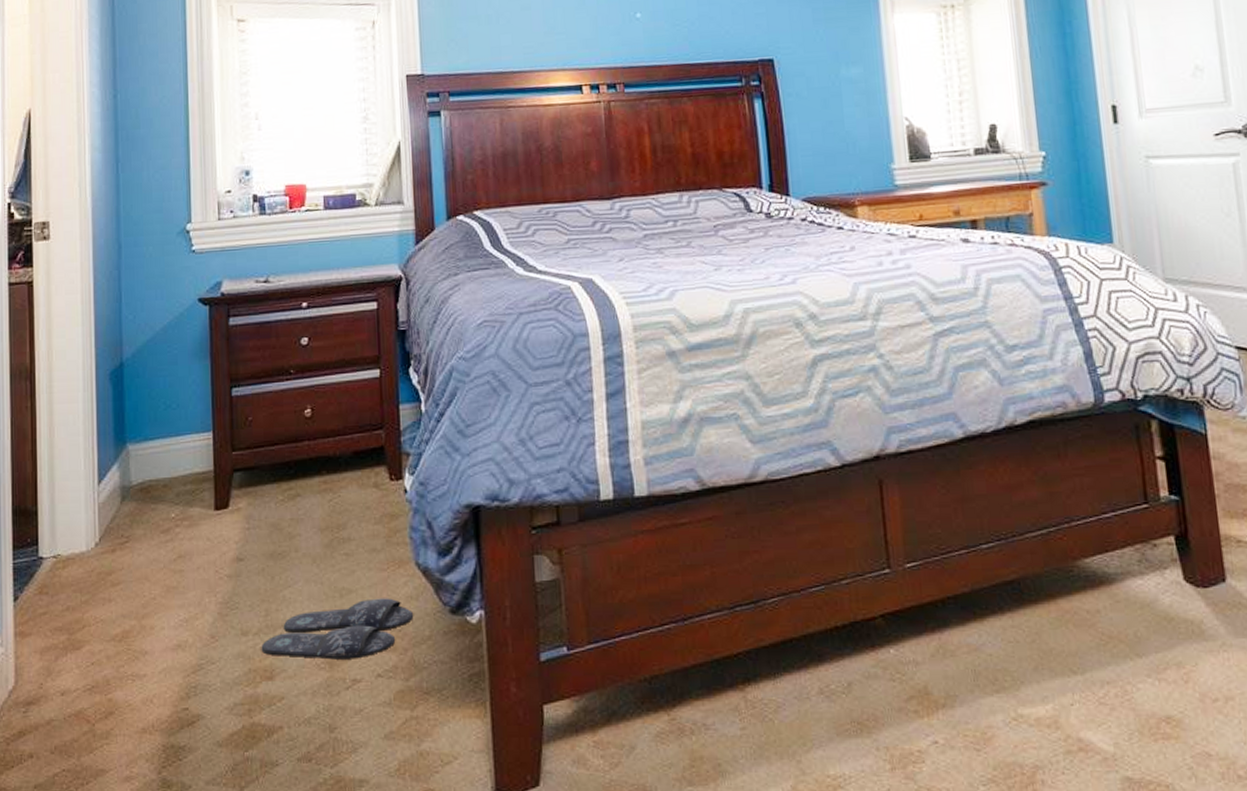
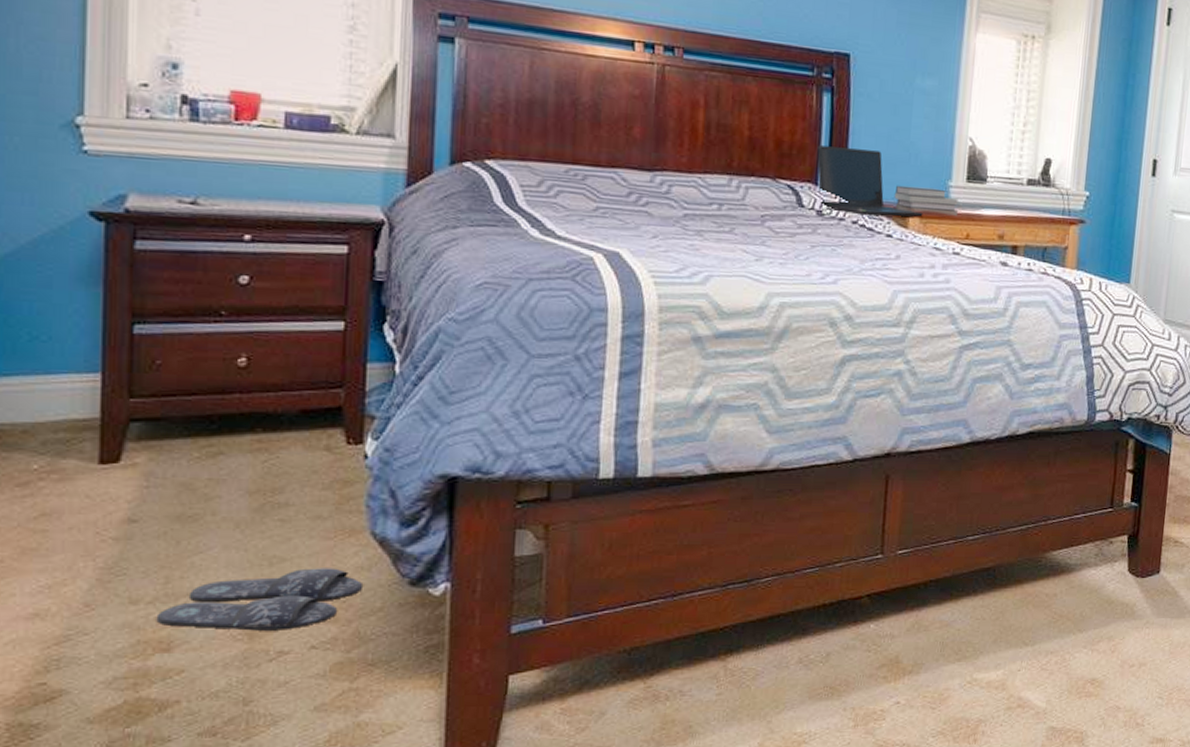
laptop: none [757,146,871,212] -> present [817,145,923,217]
books: none [838,173,908,202] -> present [894,185,959,217]

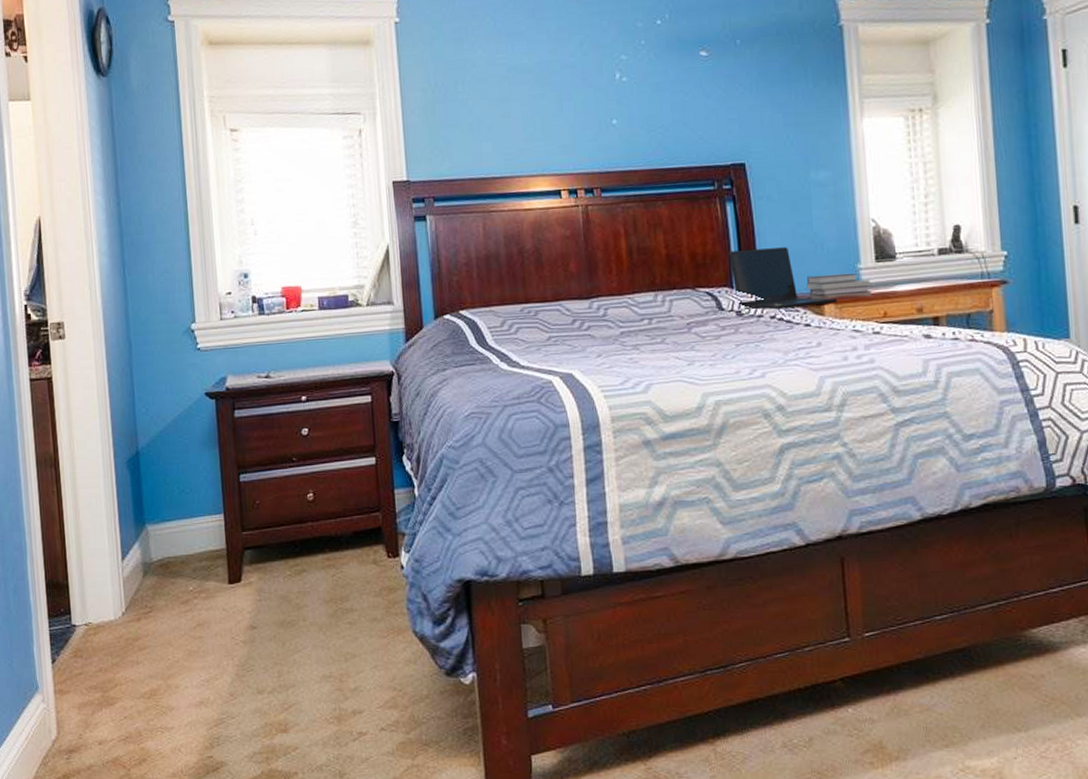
slippers: present [156,568,362,631] -> none [275,662,412,715]

